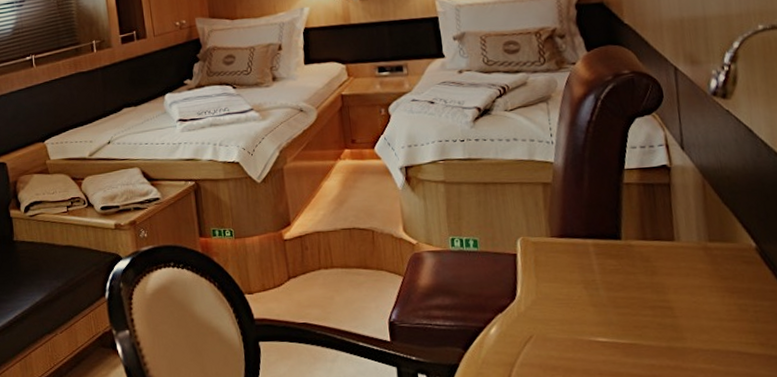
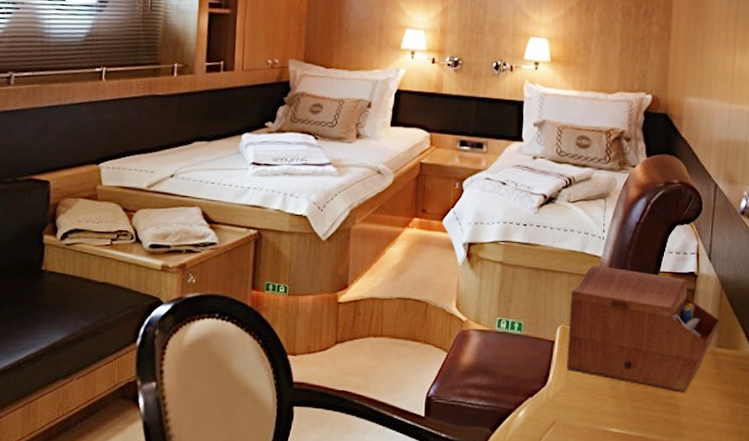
sewing box: none [526,171,710,295] -> present [567,265,722,393]

